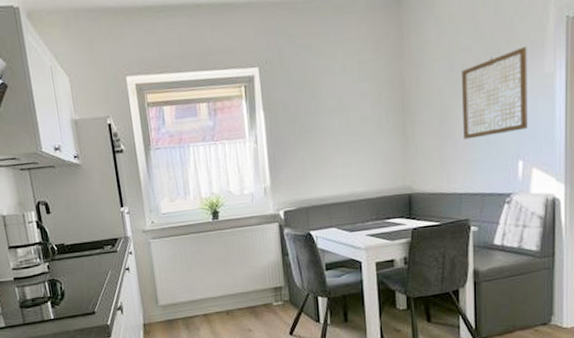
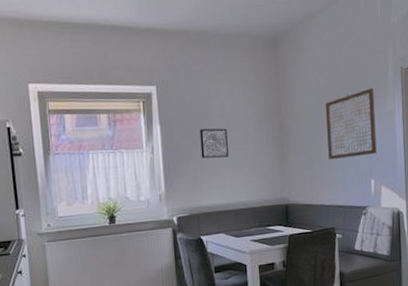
wall art: none [308,109,341,146] -> present [200,128,229,159]

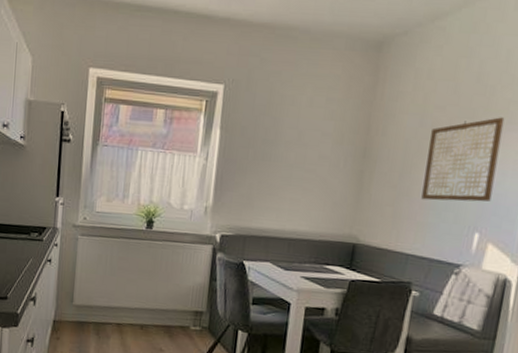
wall art: present [200,128,229,159] -> none [261,140,298,177]

